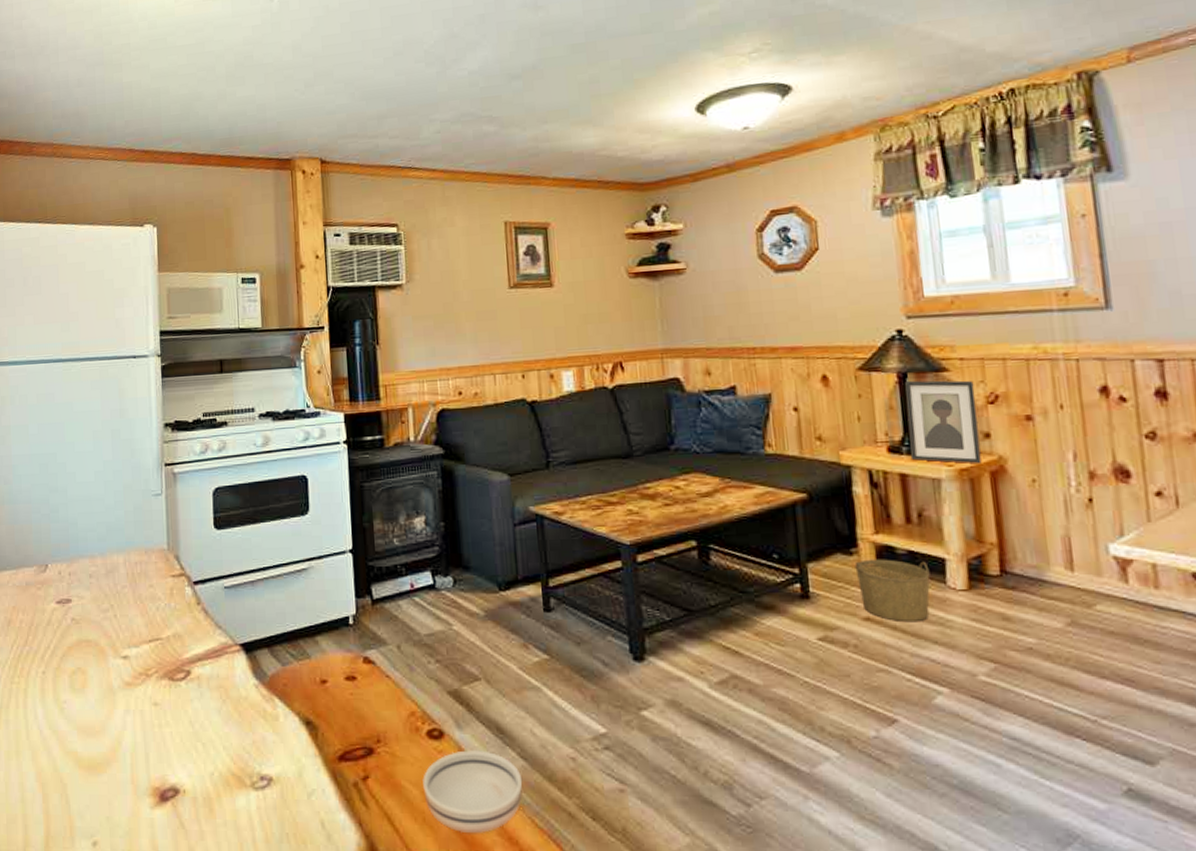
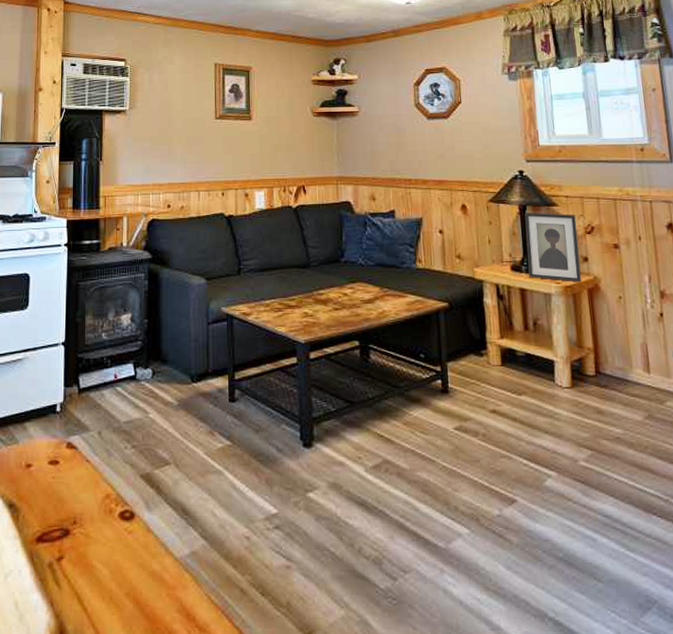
bowl: present [423,750,523,834] -> none [112,531,202,612]
basket: present [854,559,930,623] -> none [484,360,543,415]

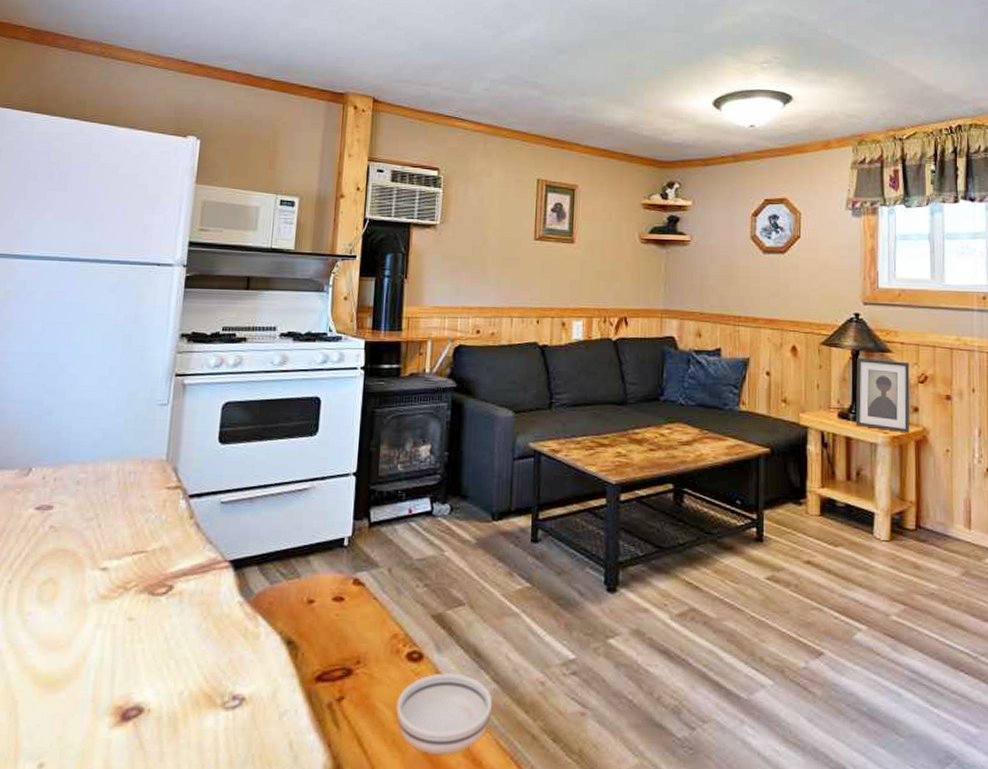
bowl: none [112,531,202,612] -> present [396,673,493,756]

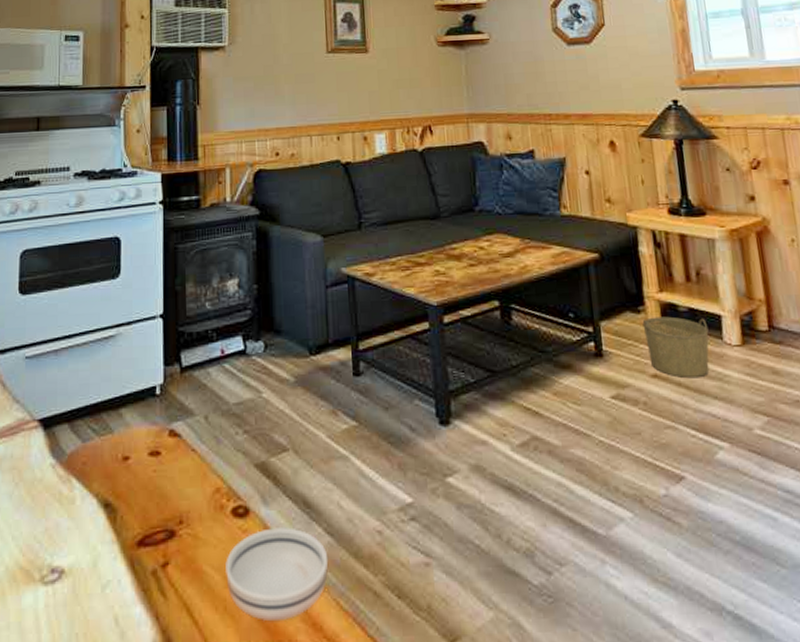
basket: none [802,509,861,567] -> present [642,316,709,379]
picture frame: present [855,358,910,434] -> none [681,147,749,225]

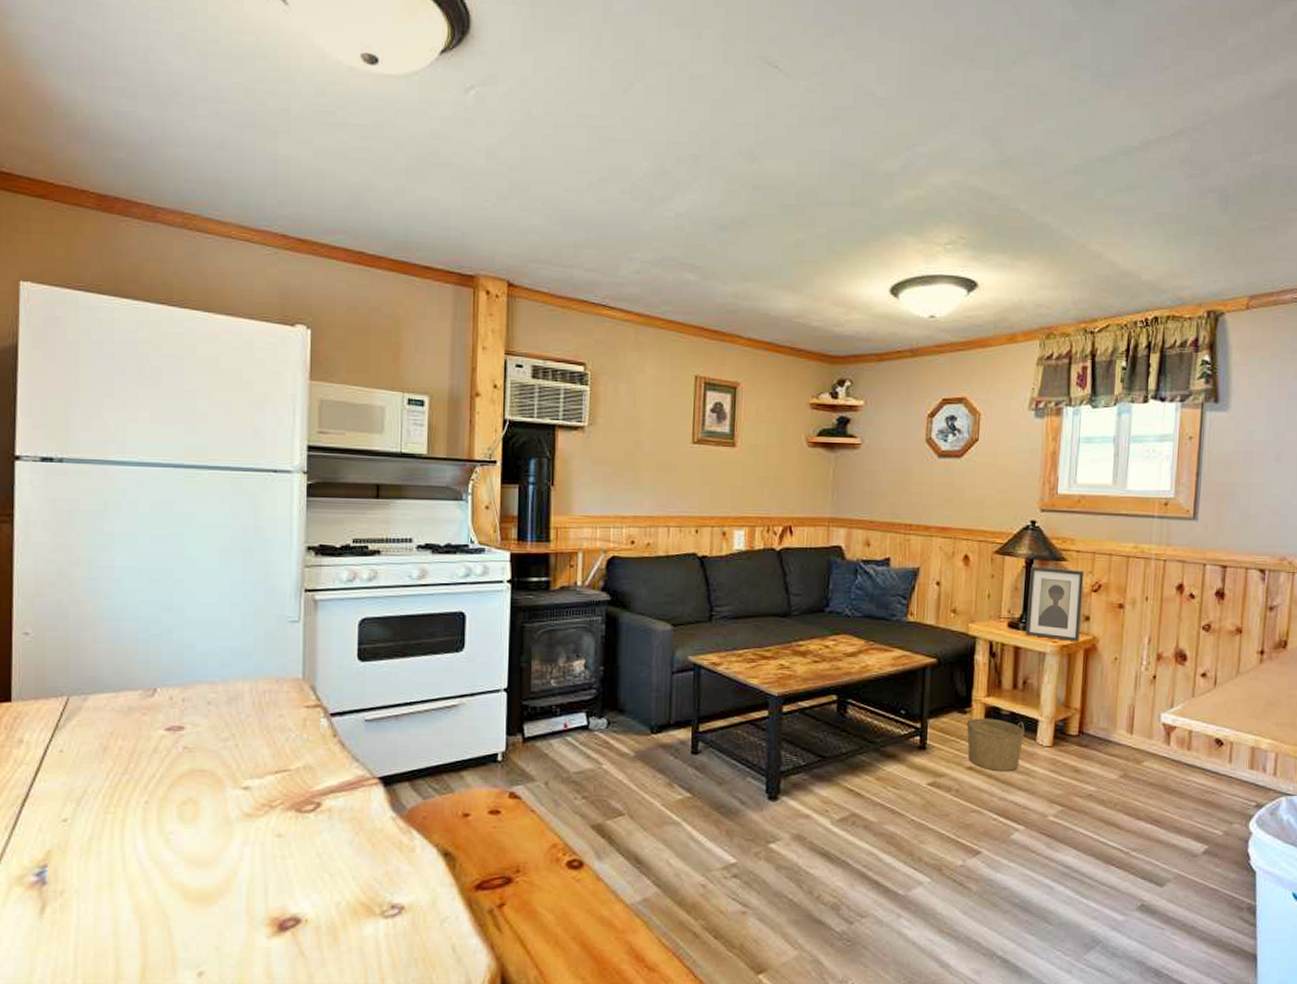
bowl: present [225,527,329,622] -> none [558,879,655,954]
picture frame: none [681,147,749,225] -> present [1025,567,1084,642]

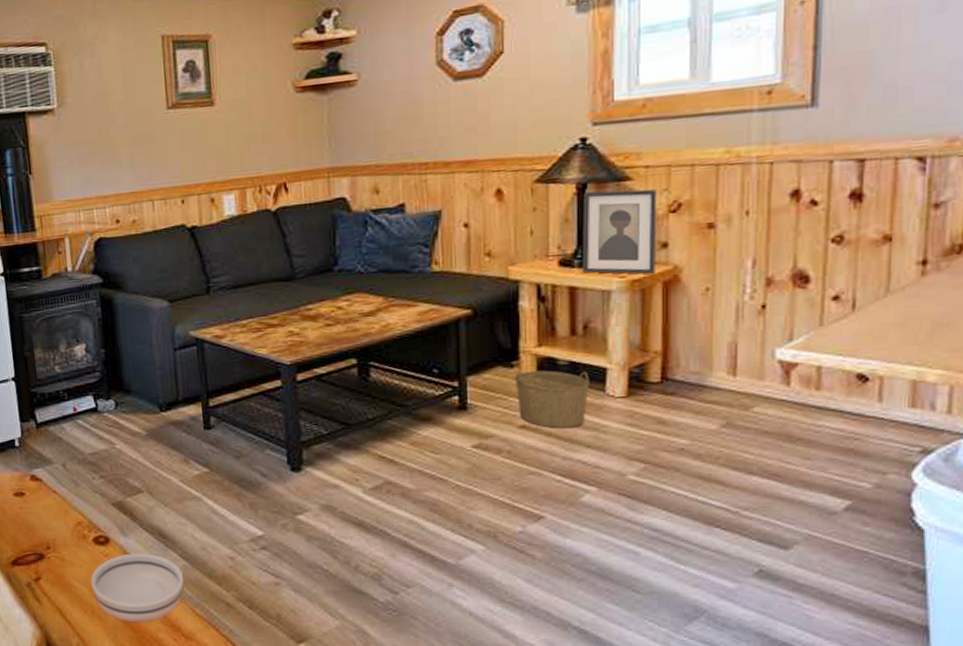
bowl: none [558,879,655,954] -> present [91,553,184,623]

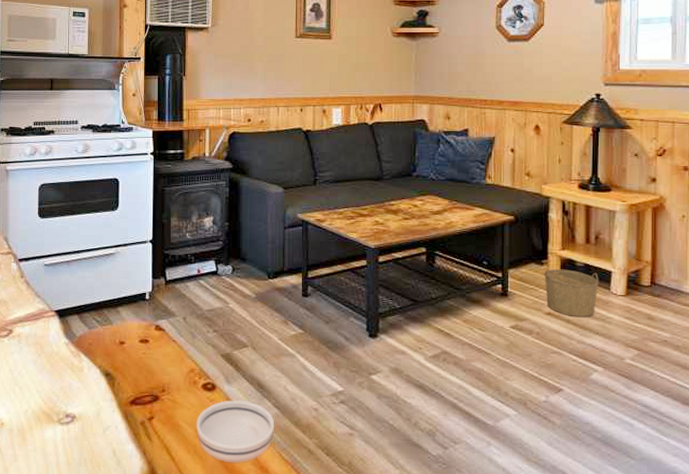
picture frame: present [581,189,657,275] -> none [595,135,649,202]

